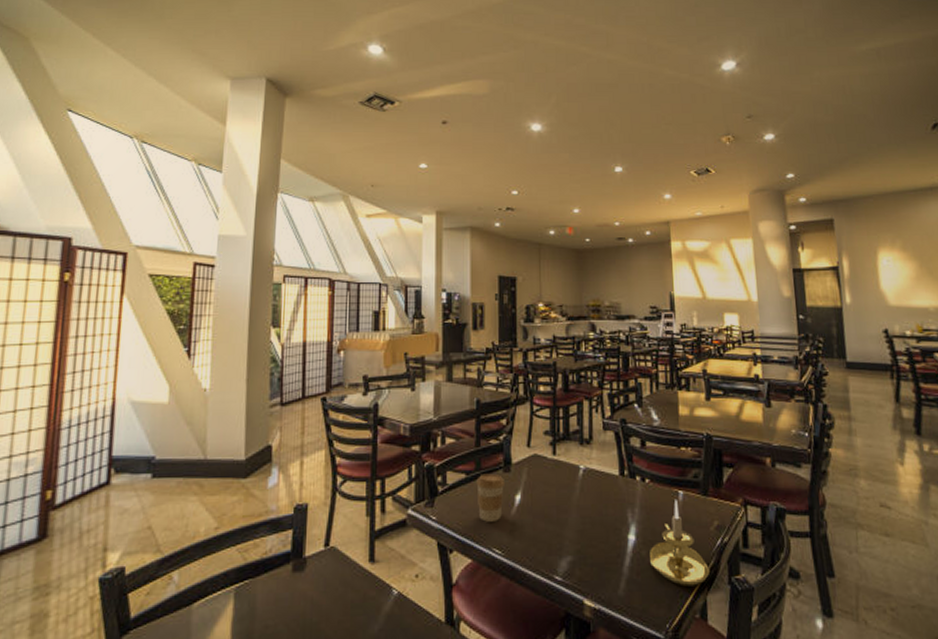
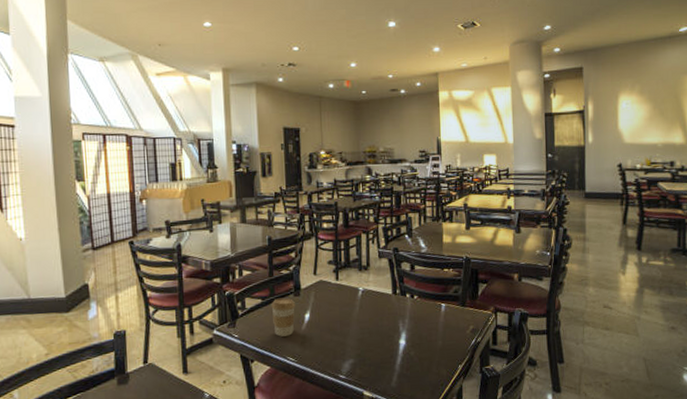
candle holder: present [650,500,709,587] -> none [417,311,465,377]

